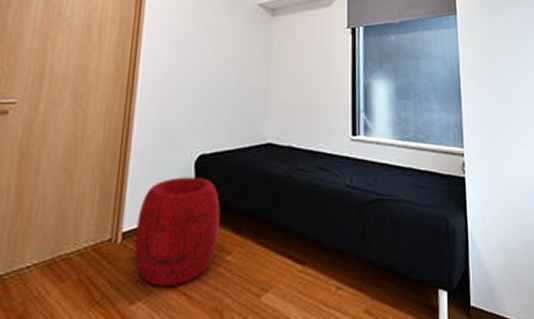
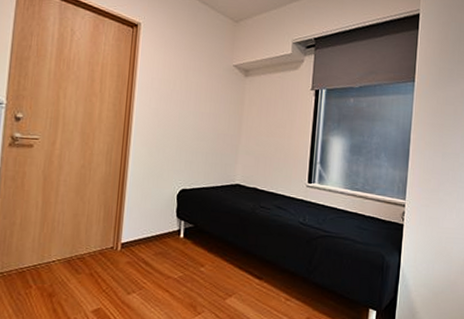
pouf: present [134,177,221,287] -> none [130,205,197,285]

